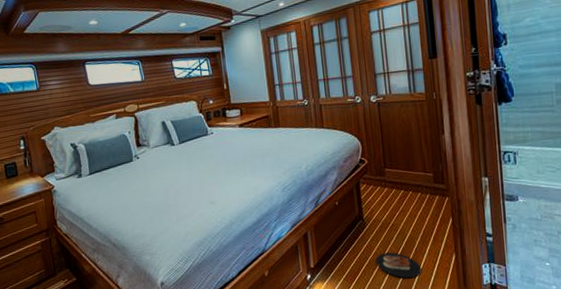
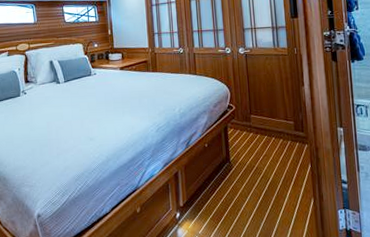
slippers: present [375,252,422,278] -> none [240,194,283,220]

